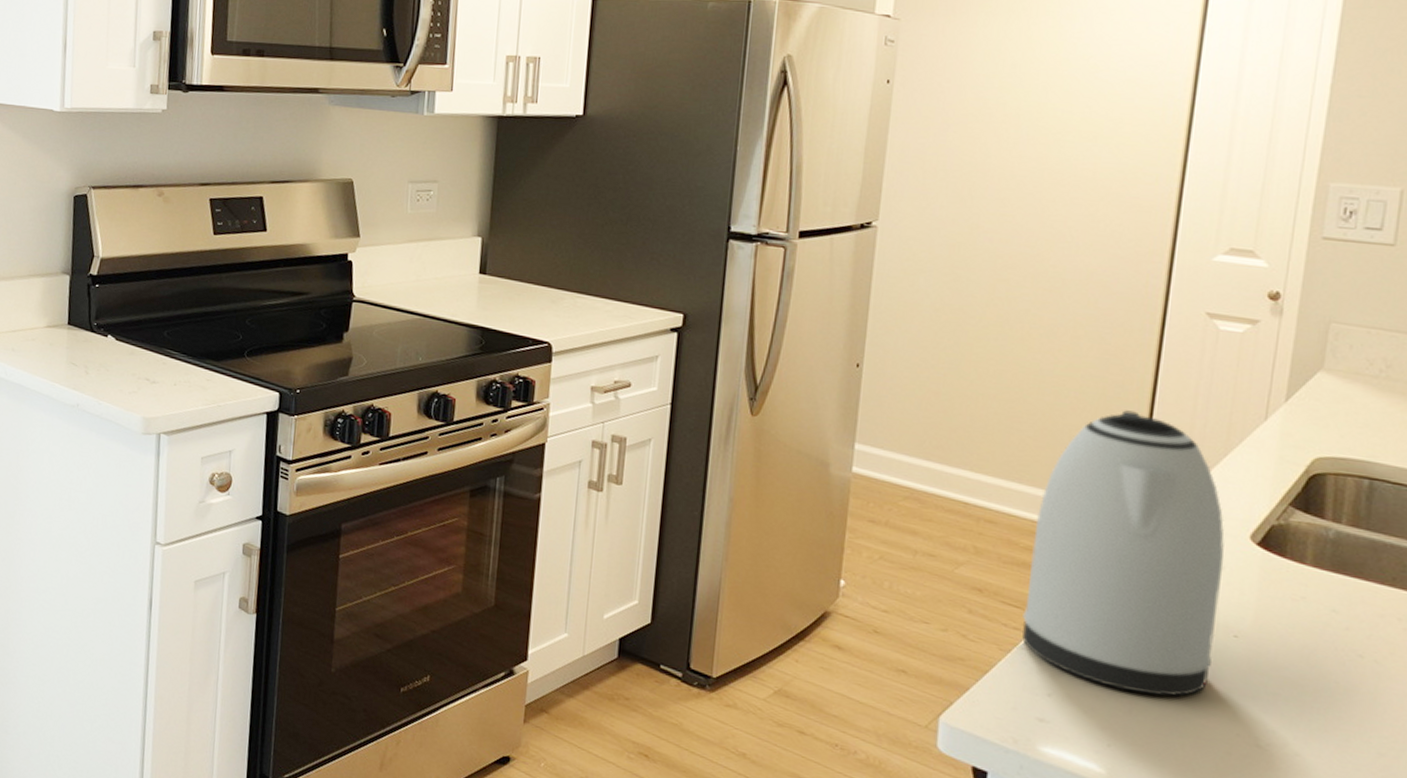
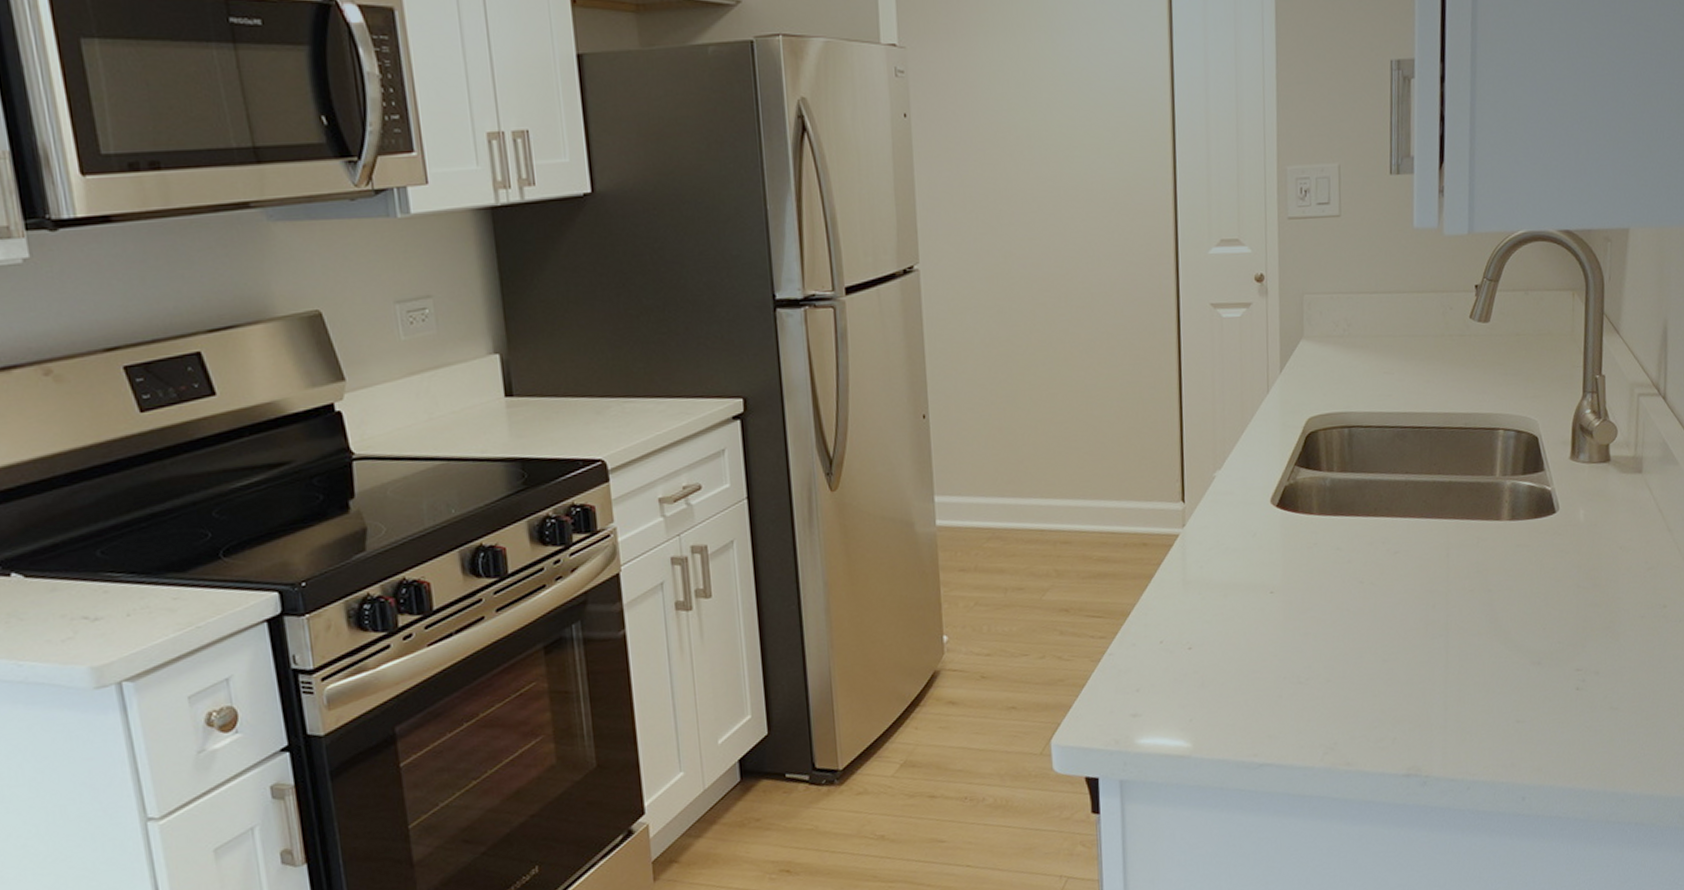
kettle: present [1021,410,1225,696] -> none [1103,408,1258,668]

